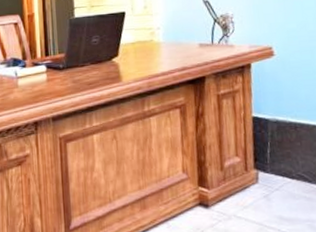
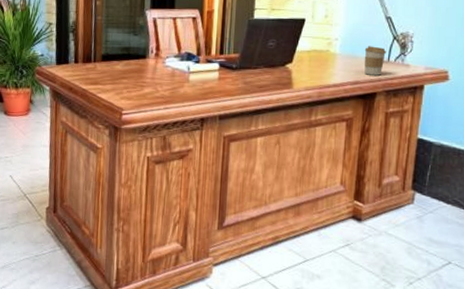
coffee cup: none [187,31,210,60] -> present [364,46,387,76]

